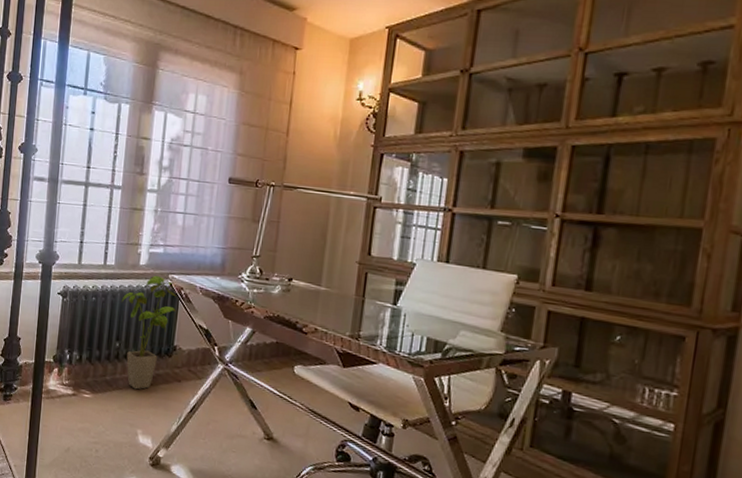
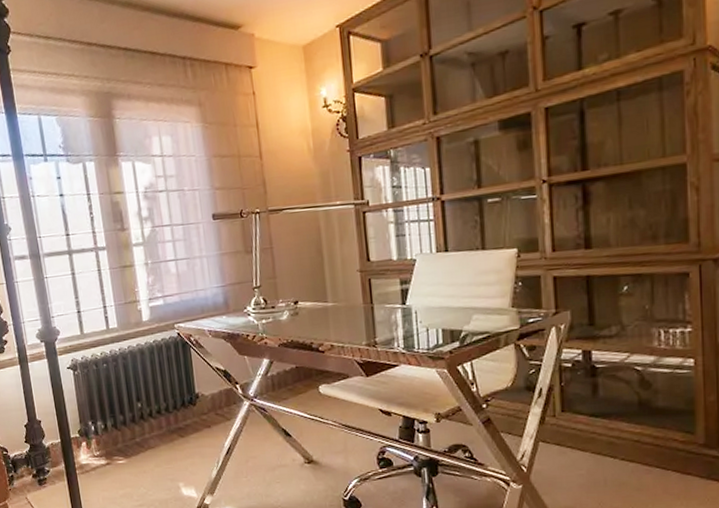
house plant: present [121,275,179,390] -> none [133,328,189,445]

